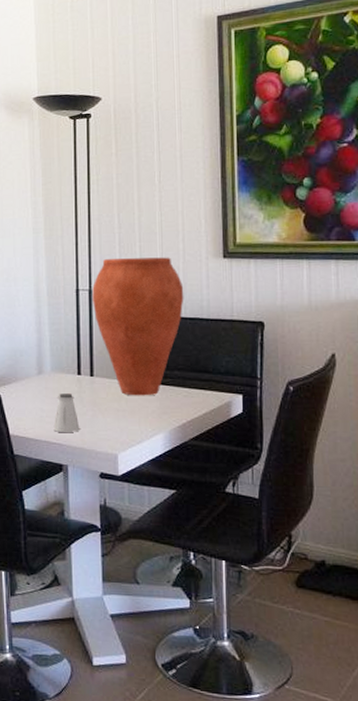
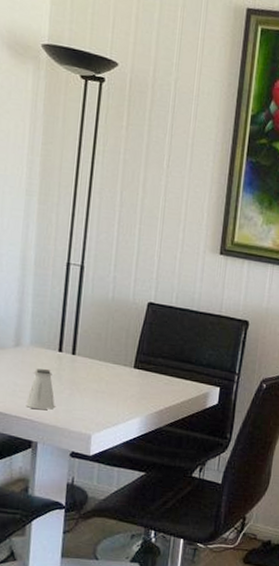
vase: present [92,257,184,396] -> none [83,236,178,380]

